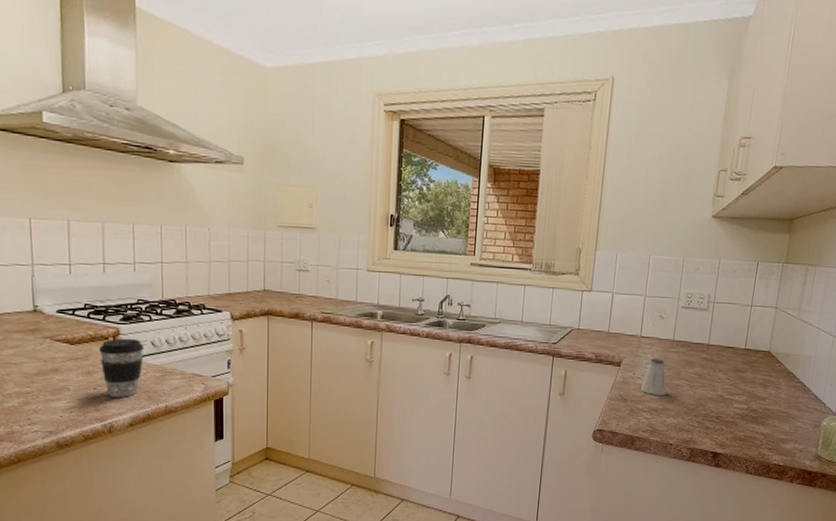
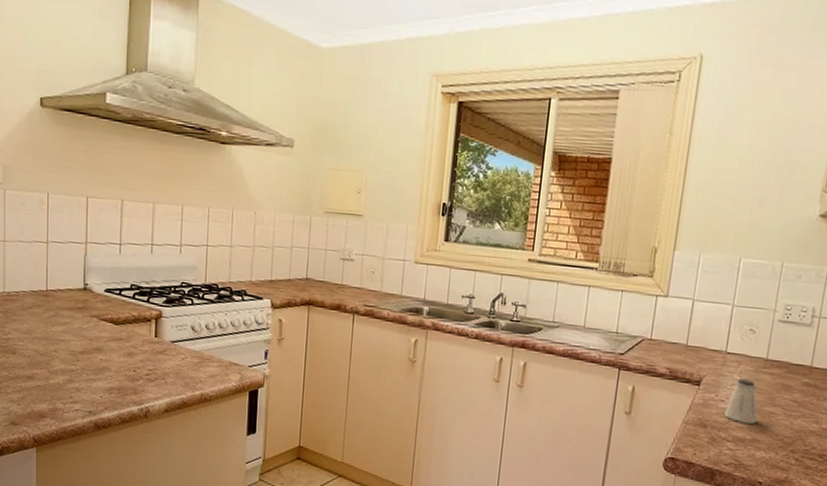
coffee cup: present [99,338,145,397] -> none [141,321,185,382]

